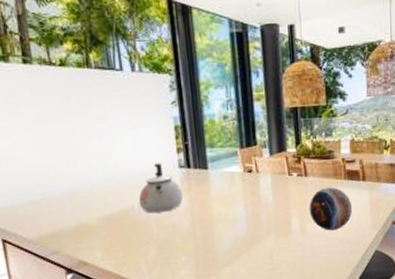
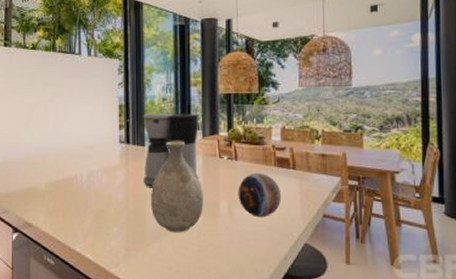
kettle: present [138,162,184,214] -> none [81,137,121,183]
coffee maker: none [203,130,269,213] -> present [143,113,199,188]
vase: none [219,161,275,255] -> present [151,141,203,233]

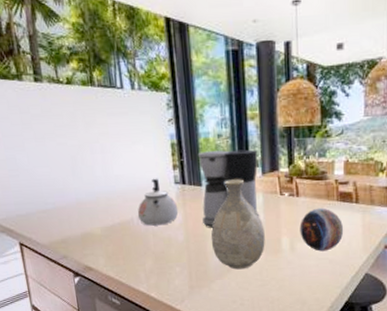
kettle: none [81,137,121,183] -> present [137,178,179,226]

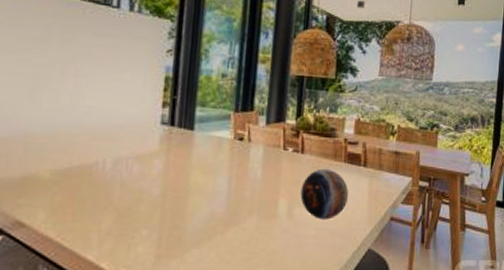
kettle: present [137,178,179,226] -> none [105,115,160,174]
coffee maker: present [197,149,260,228] -> none [188,91,263,182]
vase: present [211,179,265,270] -> none [194,126,261,237]

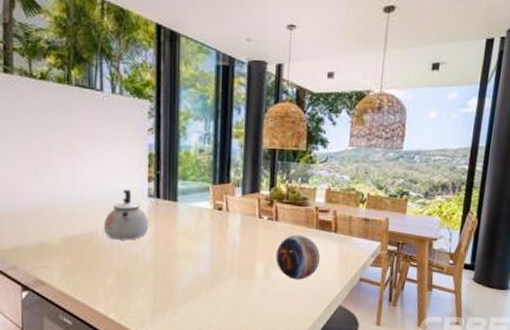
kettle: none [105,115,160,174] -> present [103,189,149,240]

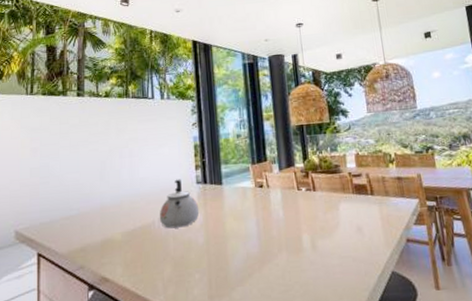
decorative orb: present [275,234,321,280] -> none [319,201,364,249]

